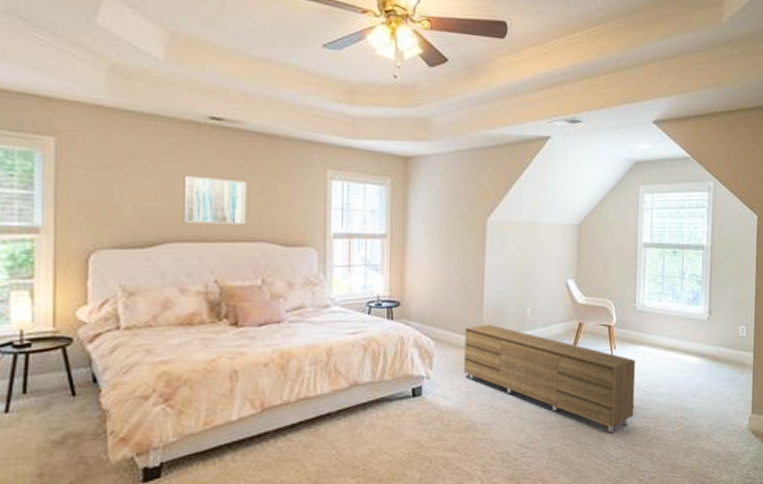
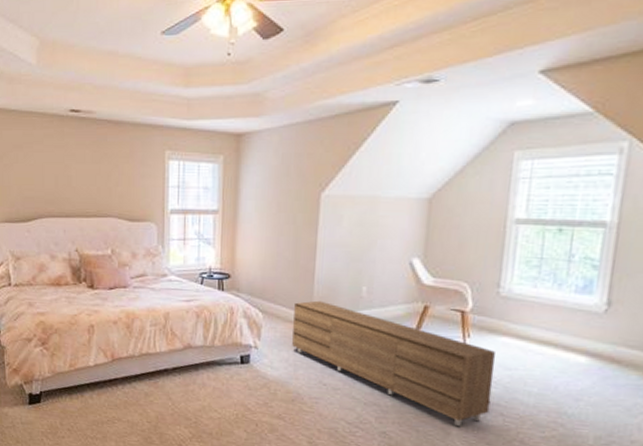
wall art: present [183,175,247,224] -> none [52,161,99,202]

